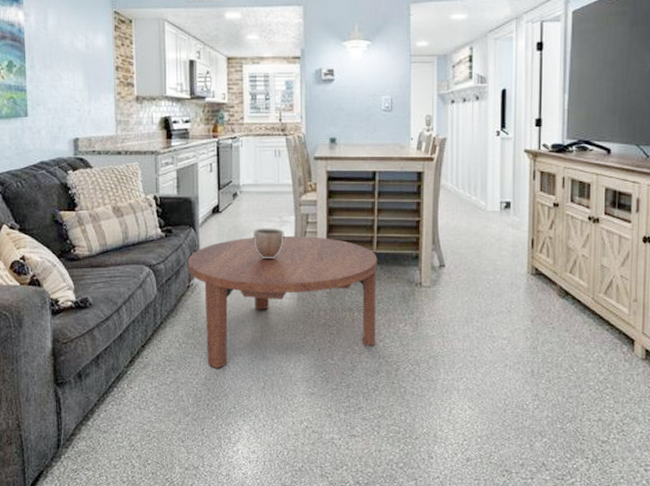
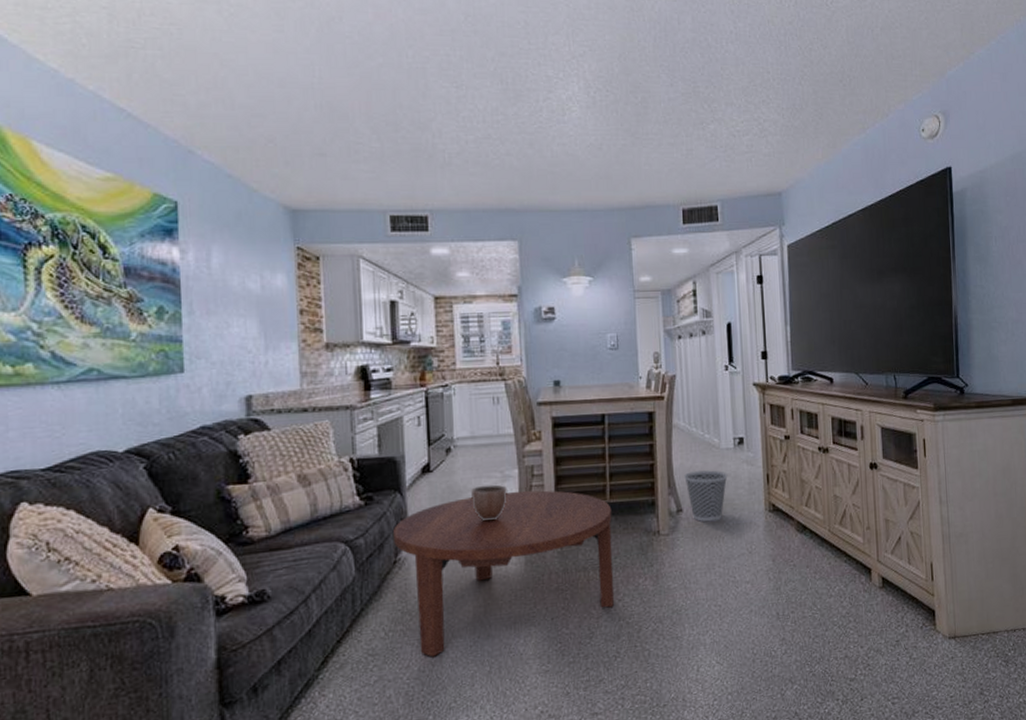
wastebasket: none [449,231,492,279] -> present [684,470,728,522]

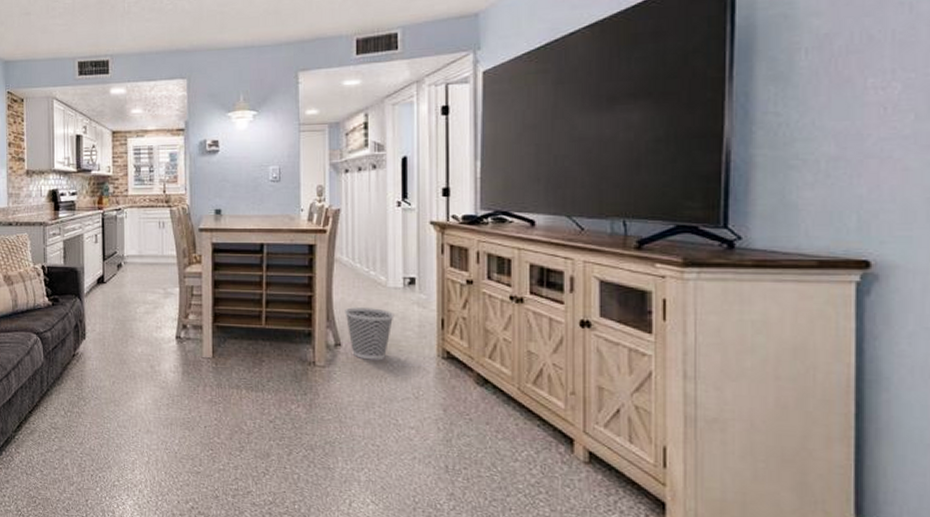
coffee table: present [393,490,615,657] -> none [73,307,267,440]
decorative bowl: present [471,484,508,522] -> none [137,299,170,331]

